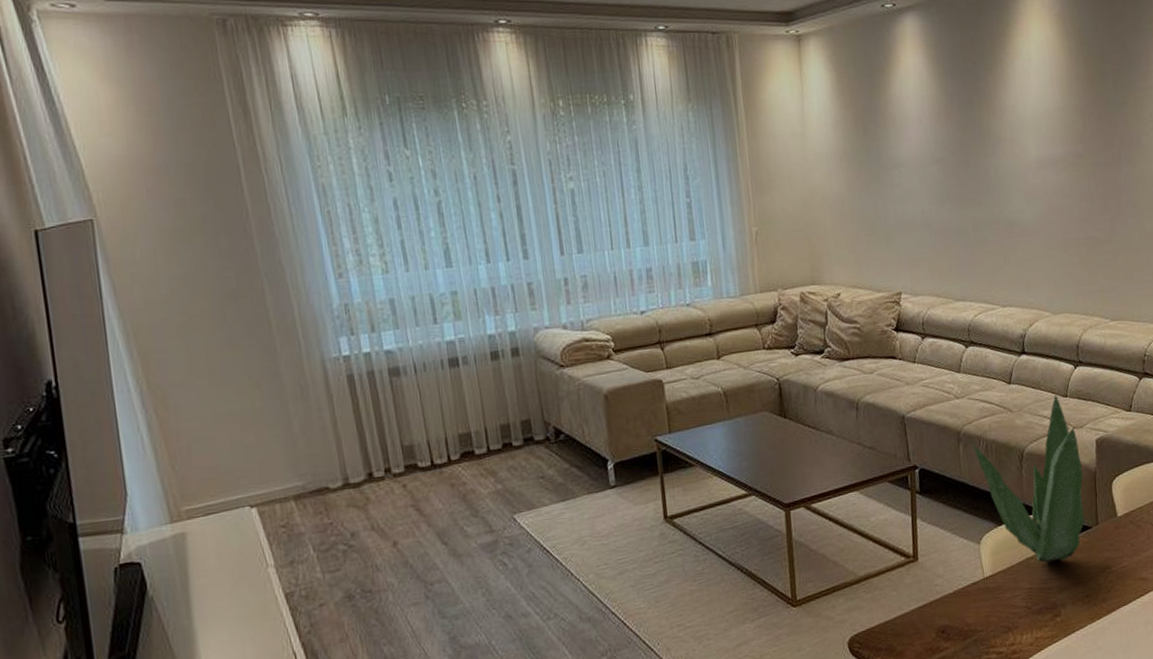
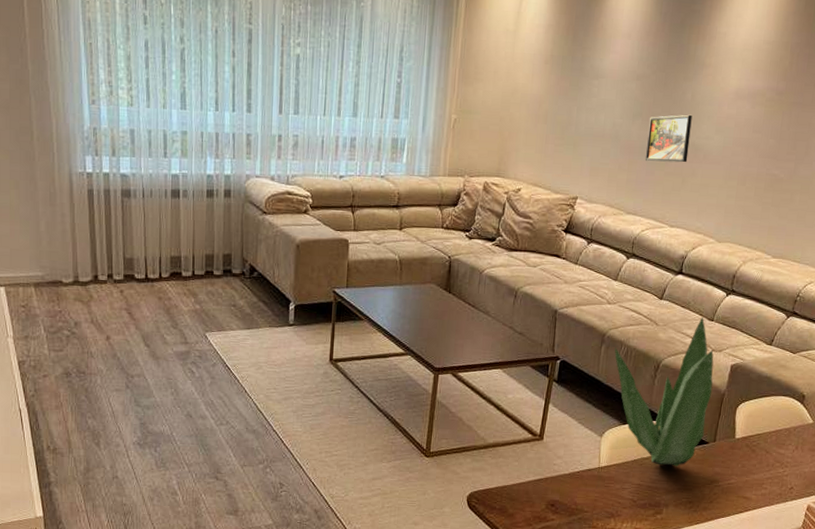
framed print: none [958,190,1005,244] -> present [646,114,693,163]

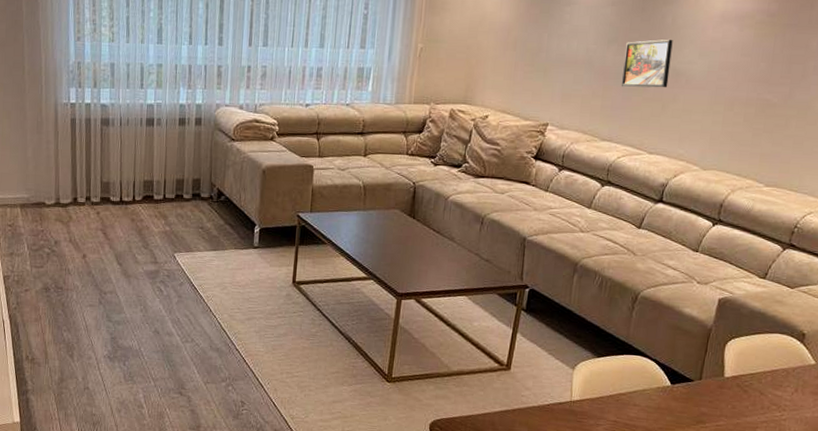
plant: present [614,317,714,467] -> none [587,248,699,405]

